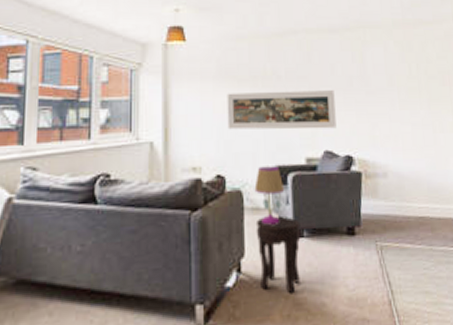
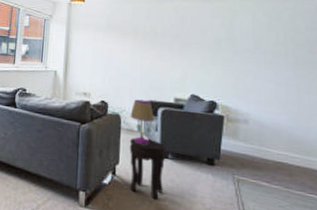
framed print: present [227,90,337,130] -> none [112,42,203,78]

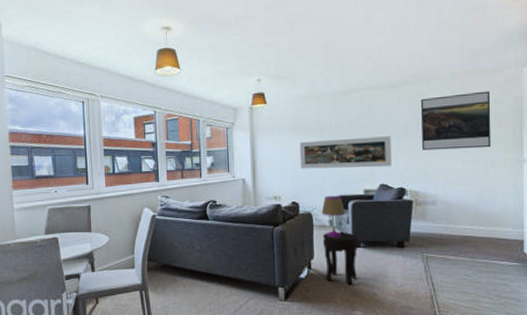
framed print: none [112,42,203,78] -> present [299,136,392,169]
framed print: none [233,15,304,72] -> present [420,91,491,151]

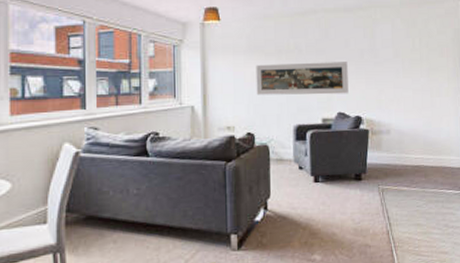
table lamp: present [321,196,345,238] -> none [279,125,303,172]
side table: present [322,231,358,286] -> none [279,165,317,227]
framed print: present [420,91,491,151] -> none [374,21,436,78]

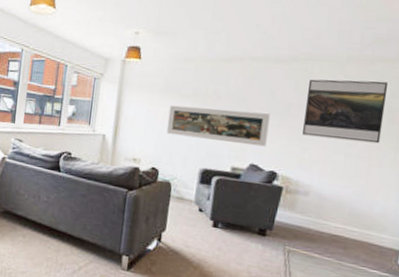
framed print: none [374,21,436,78] -> present [302,79,389,144]

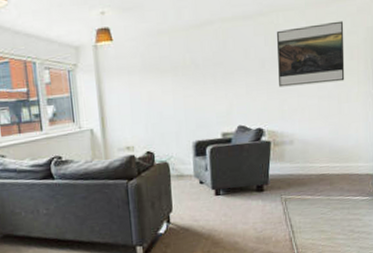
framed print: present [166,105,270,147] -> none [151,73,249,114]

